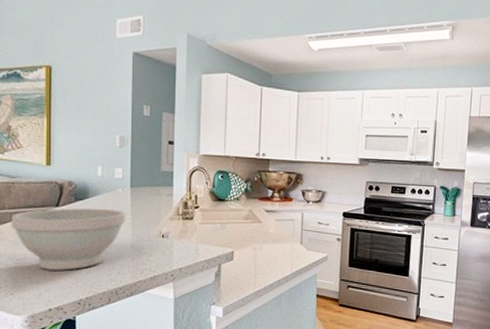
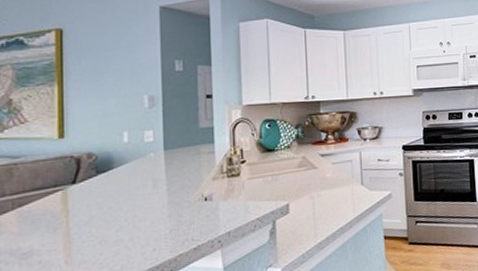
bowl: present [11,208,126,271] -> none [13,177,160,261]

